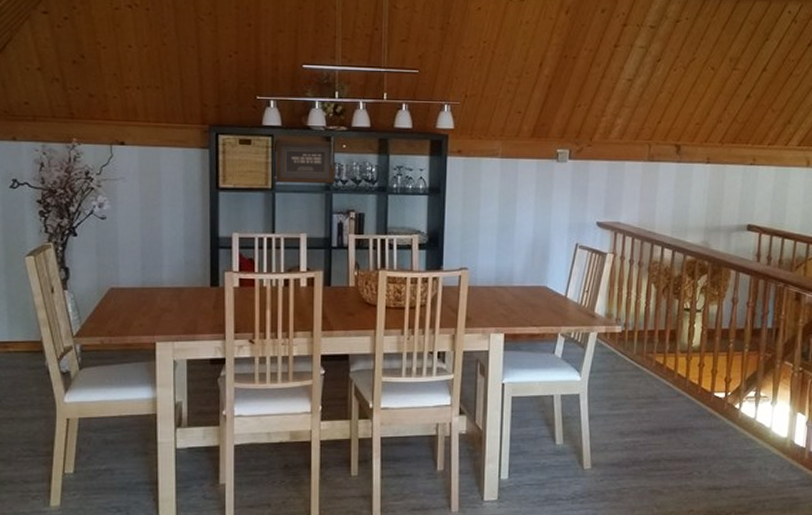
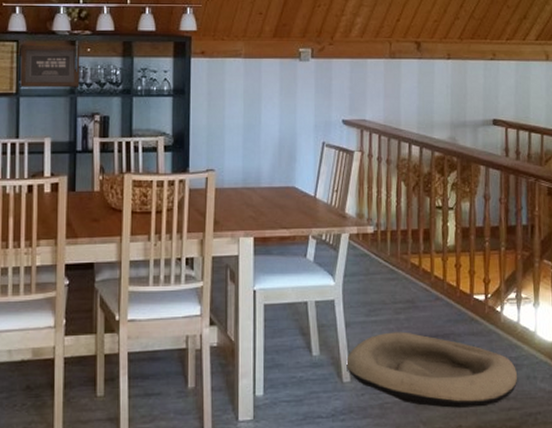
dog bed: none [588,425,750,494] -> present [346,331,518,408]

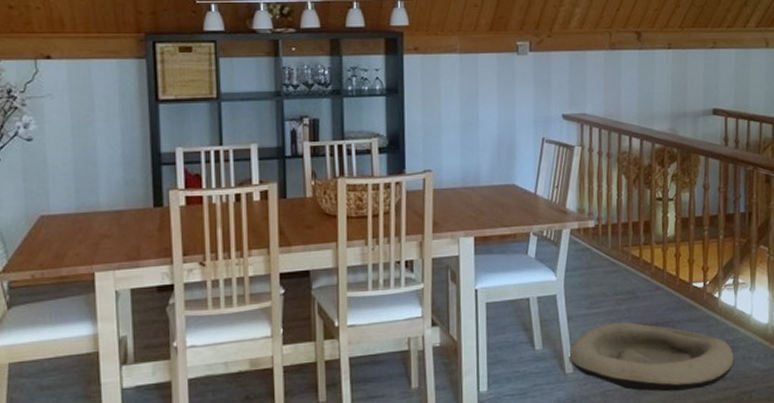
picture frame: present [20,44,80,88] -> none [219,44,286,91]

